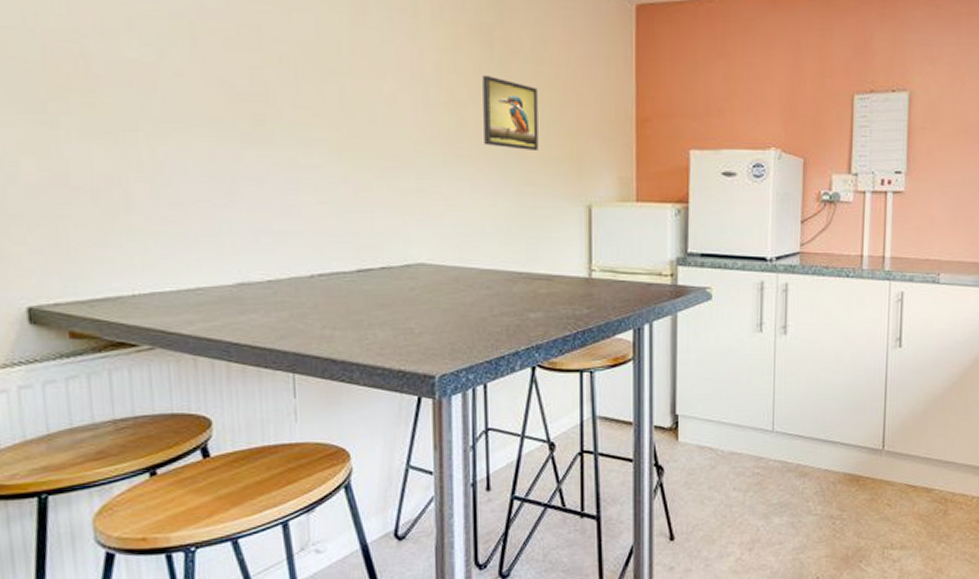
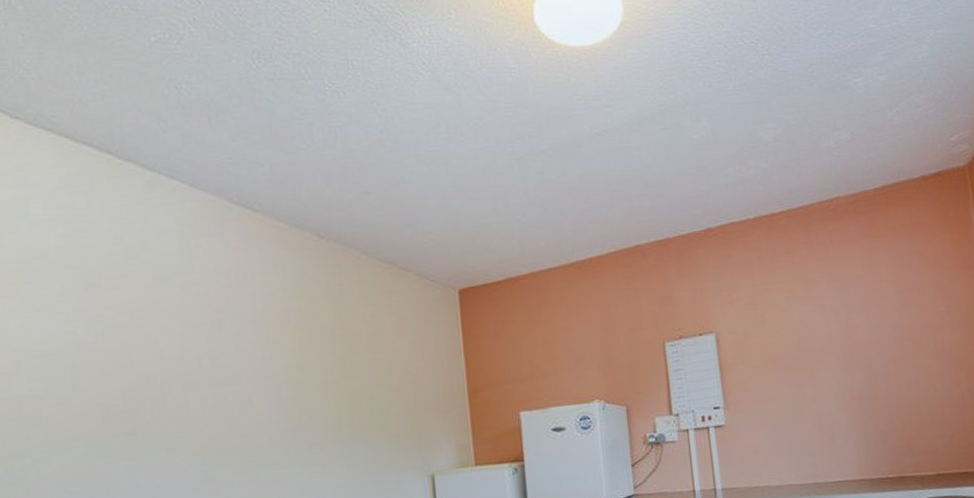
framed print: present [482,74,538,150] -> none [327,368,382,432]

